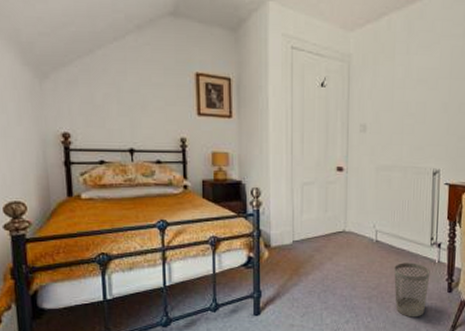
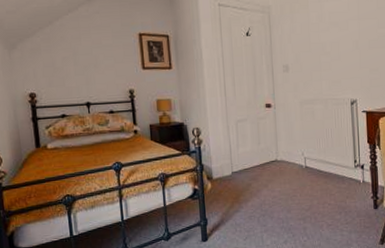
wastebasket: present [394,263,431,318] -> none [324,184,357,234]

